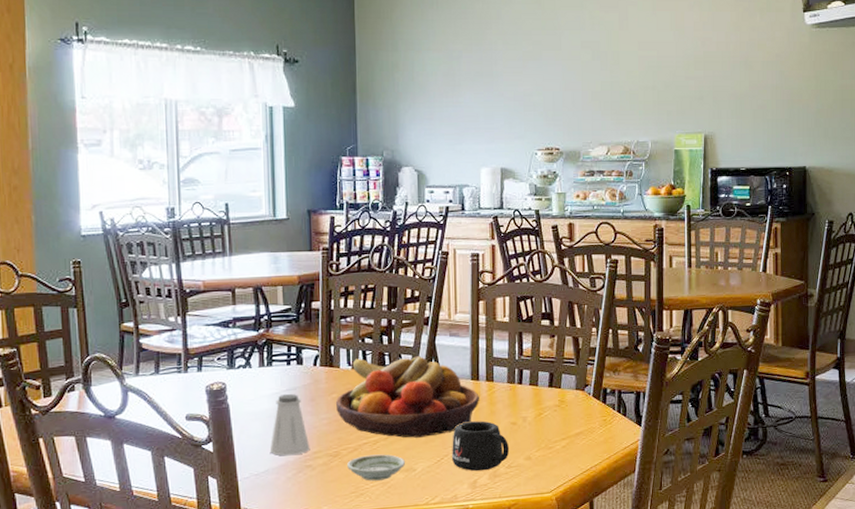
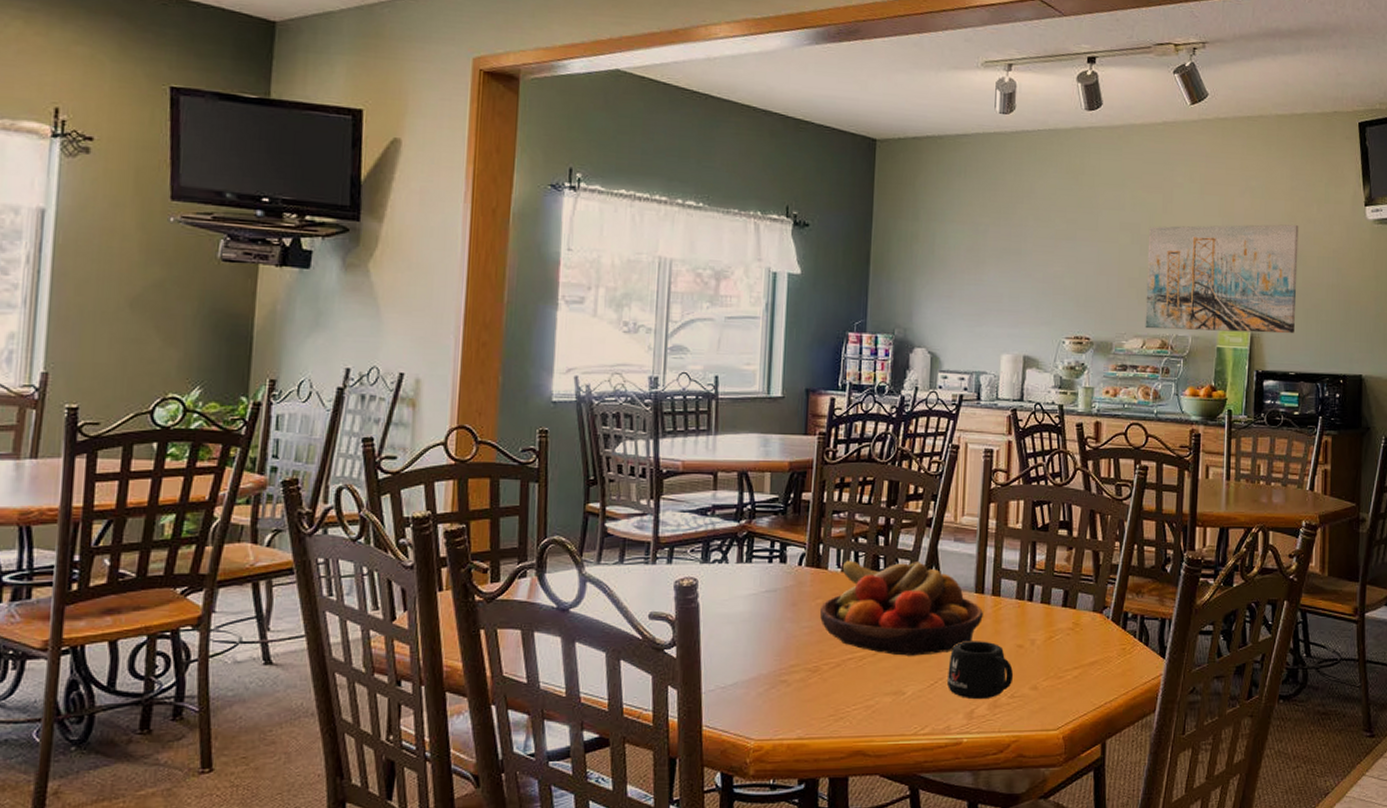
saltshaker: present [269,394,310,456] -> none [740,596,787,668]
saucer: present [347,454,406,481] -> none [827,672,895,703]
wall art: none [607,33,744,137] -> present [1145,224,1299,334]

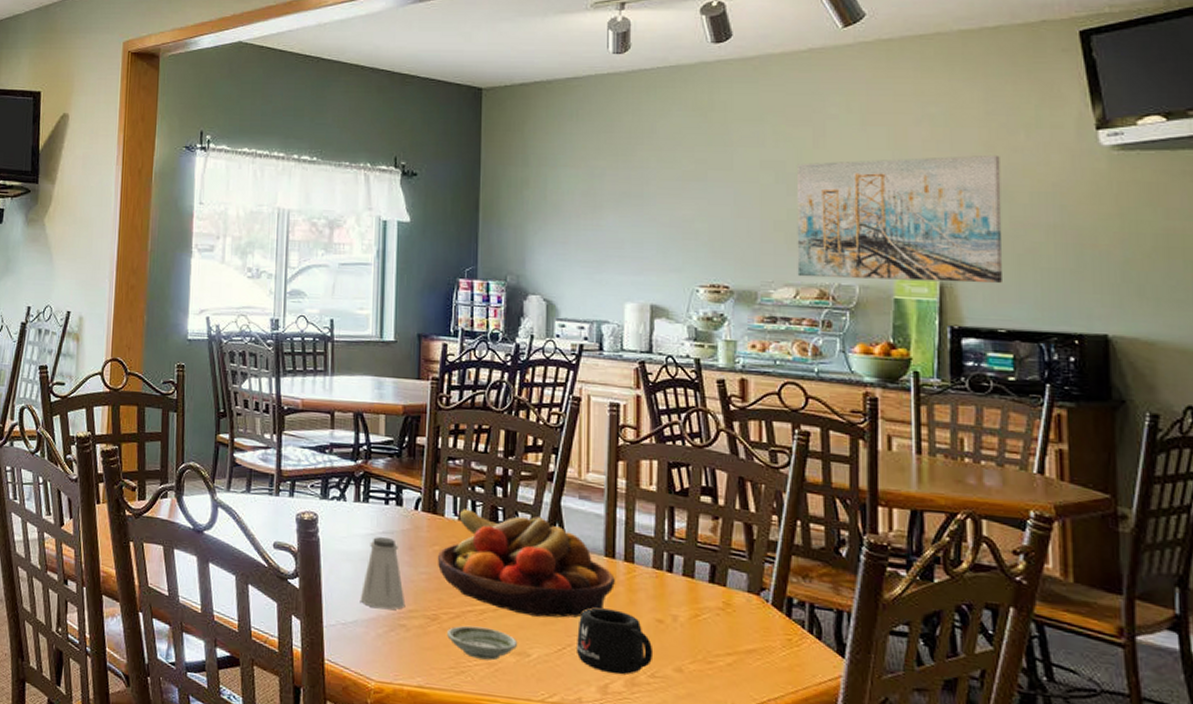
saltshaker: none [740,596,787,668] -> present [360,537,406,610]
saucer: none [827,672,895,703] -> present [447,625,518,661]

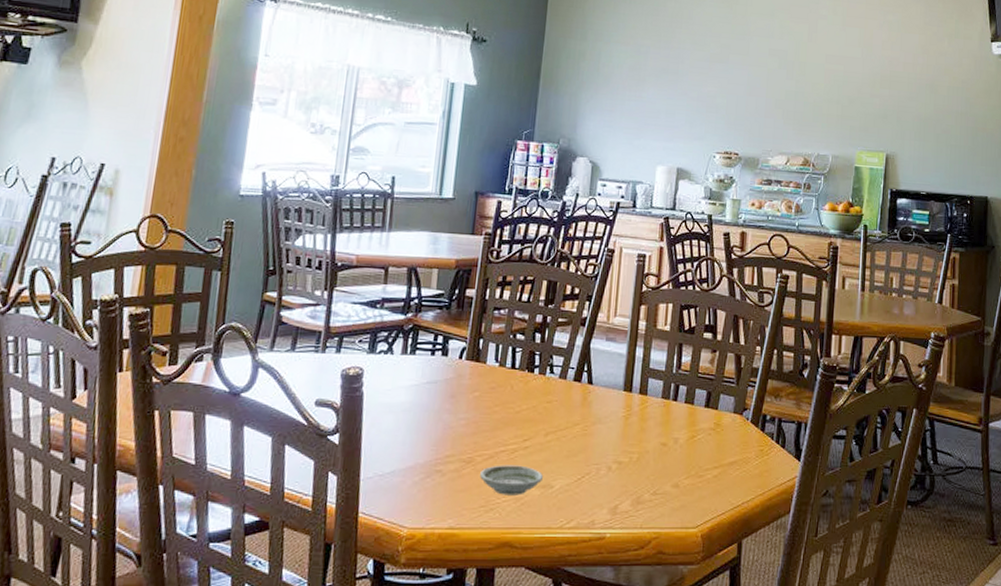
saltshaker: present [360,537,406,610] -> none [399,387,443,457]
fruit bowl: present [437,508,616,618] -> none [476,355,631,451]
mug: present [577,607,654,675] -> none [594,437,657,496]
wall art: present [796,154,1003,284] -> none [789,53,931,156]

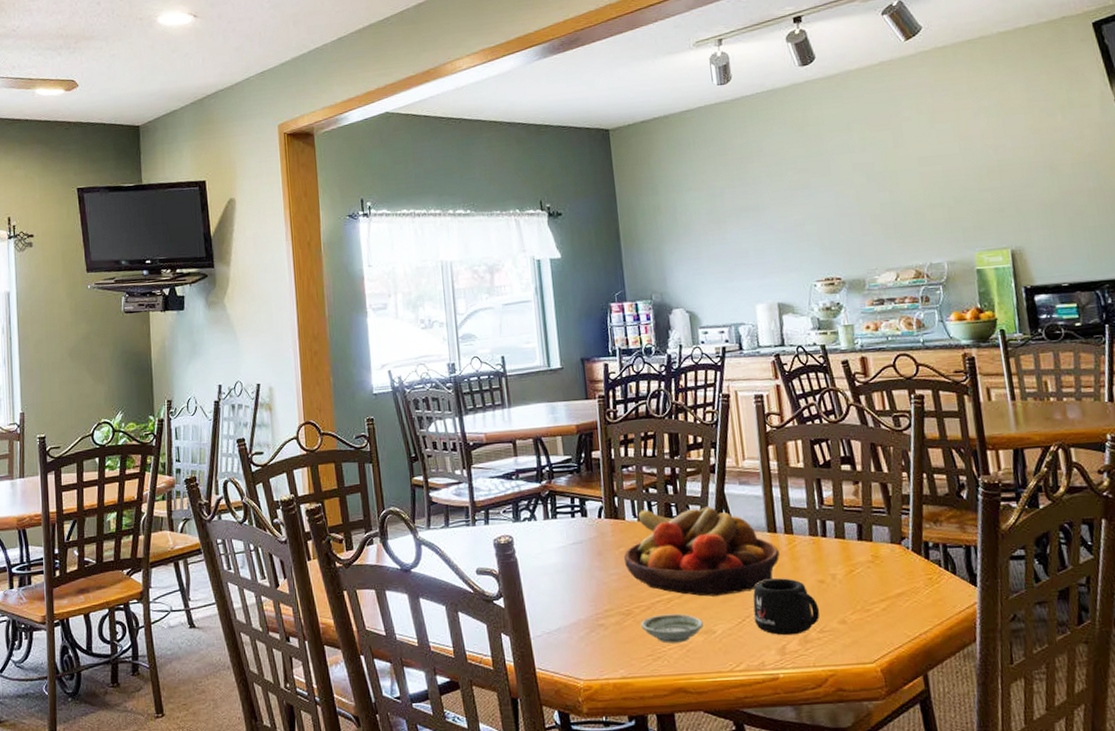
fruit bowl: none [476,355,631,451] -> present [623,505,780,597]
mug: none [594,437,657,496] -> present [753,578,820,636]

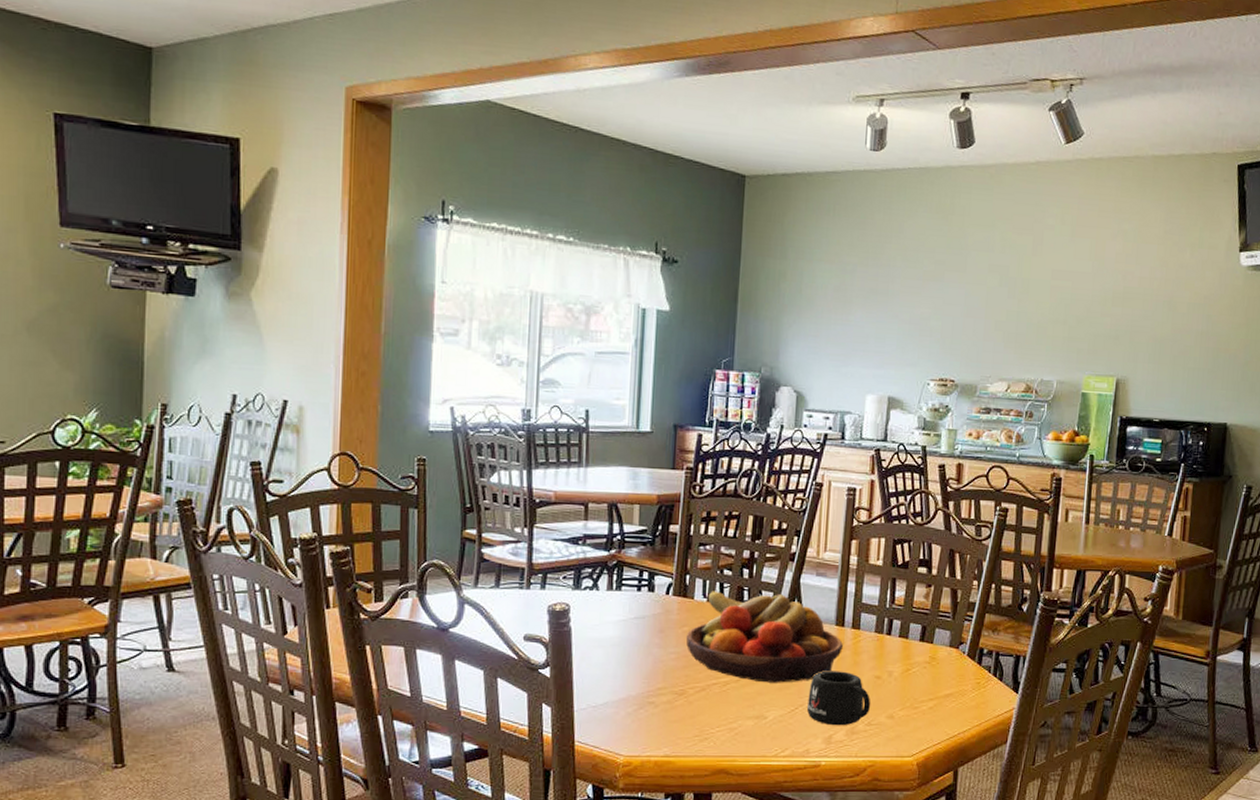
saucer: present [641,613,704,643] -> none [693,697,757,726]

